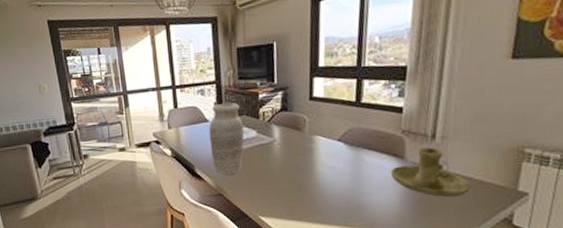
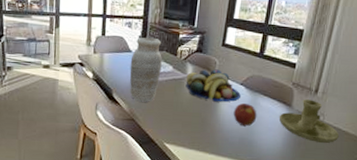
fruit bowl: none [273,127,340,164] -> present [185,69,241,102]
apple: none [334,162,364,188] -> present [233,103,257,127]

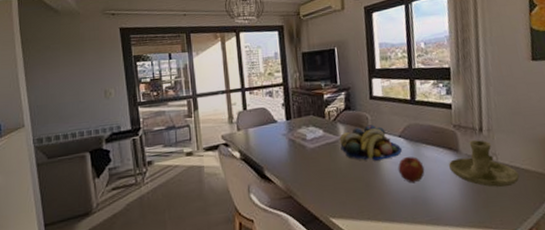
vase: present [129,37,162,102] -> none [277,102,312,175]

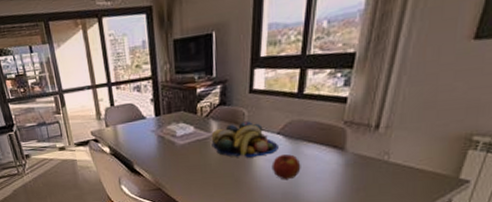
candle holder: present [448,140,519,187] -> none [329,138,410,186]

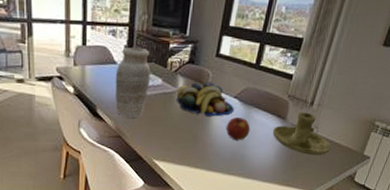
vase: none [146,98,182,170] -> present [115,47,151,118]
candle holder: none [329,138,410,186] -> present [272,112,331,155]

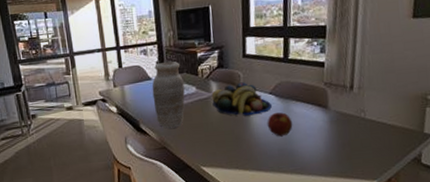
candle holder: present [272,112,331,155] -> none [316,97,385,141]

